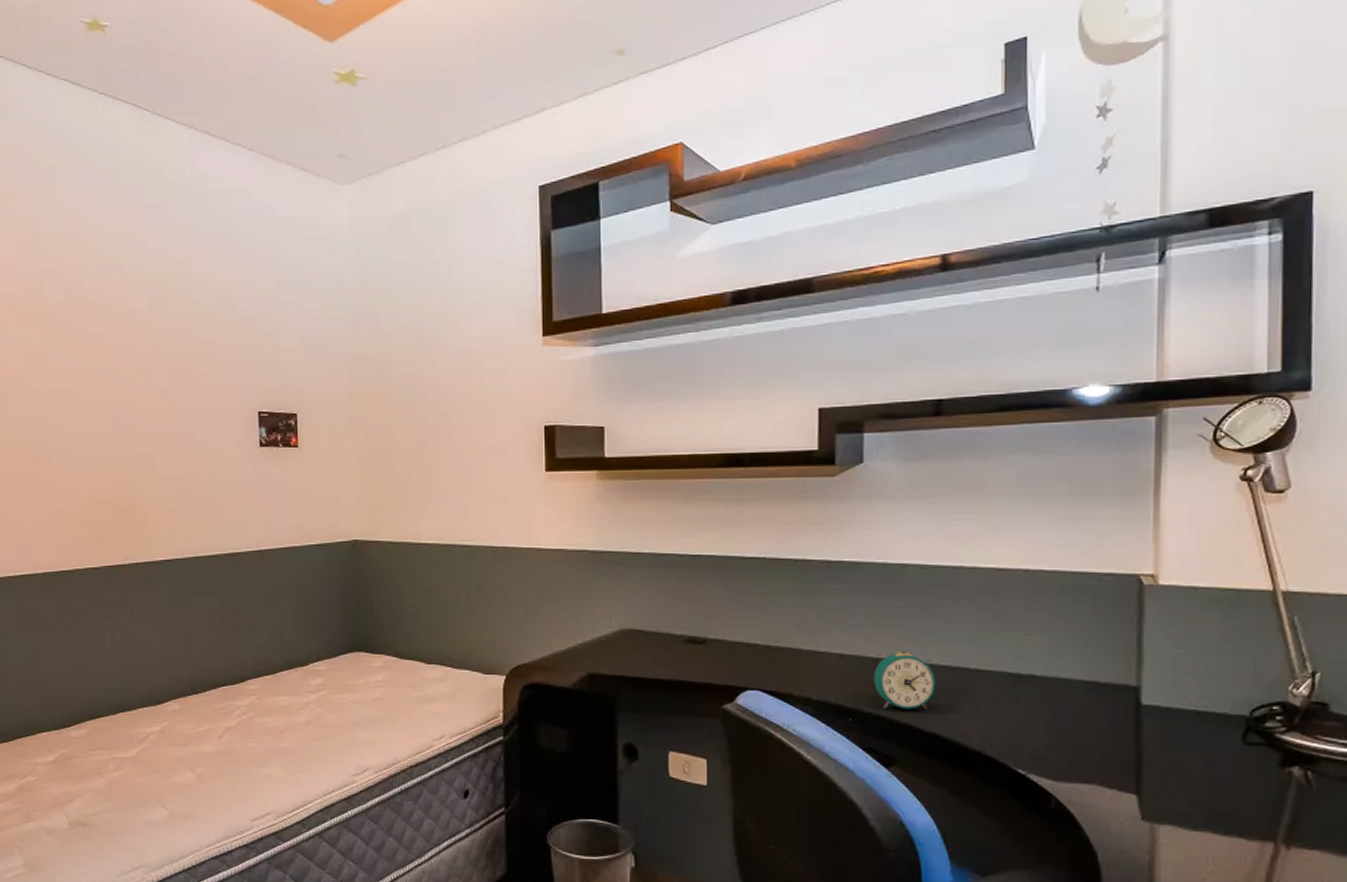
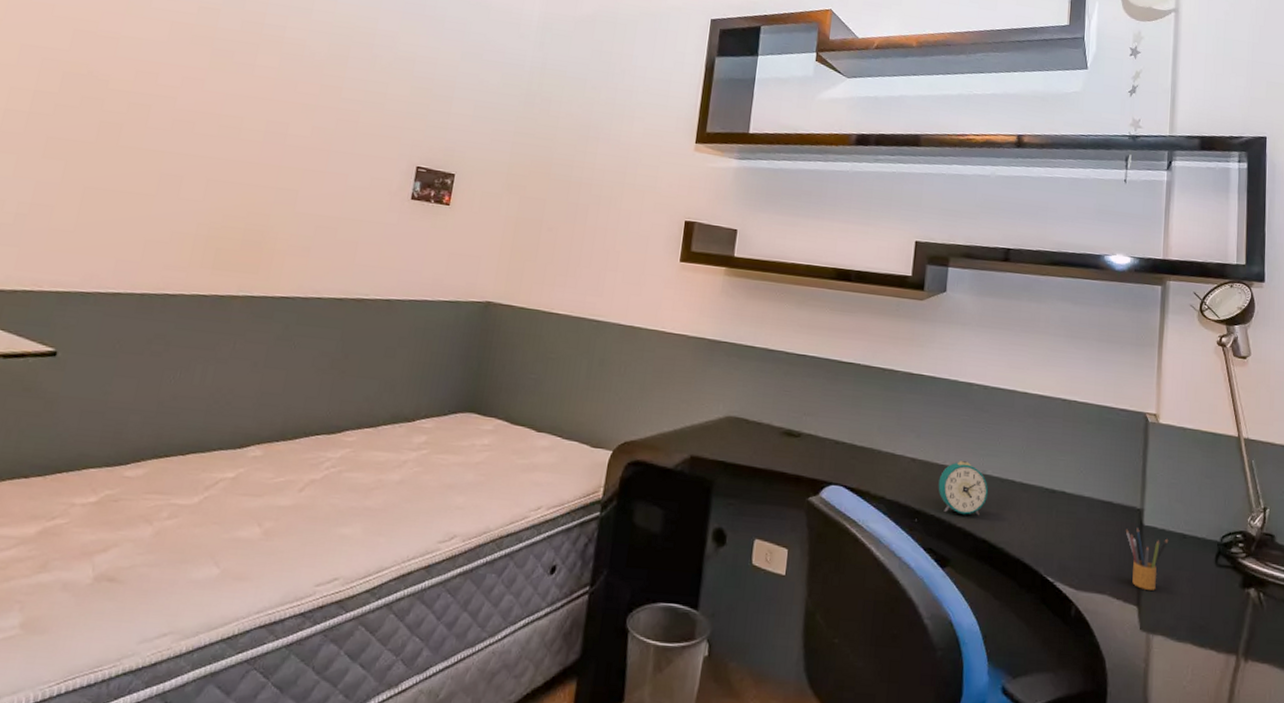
pencil box: none [1117,707,1177,776] -> present [1125,527,1169,590]

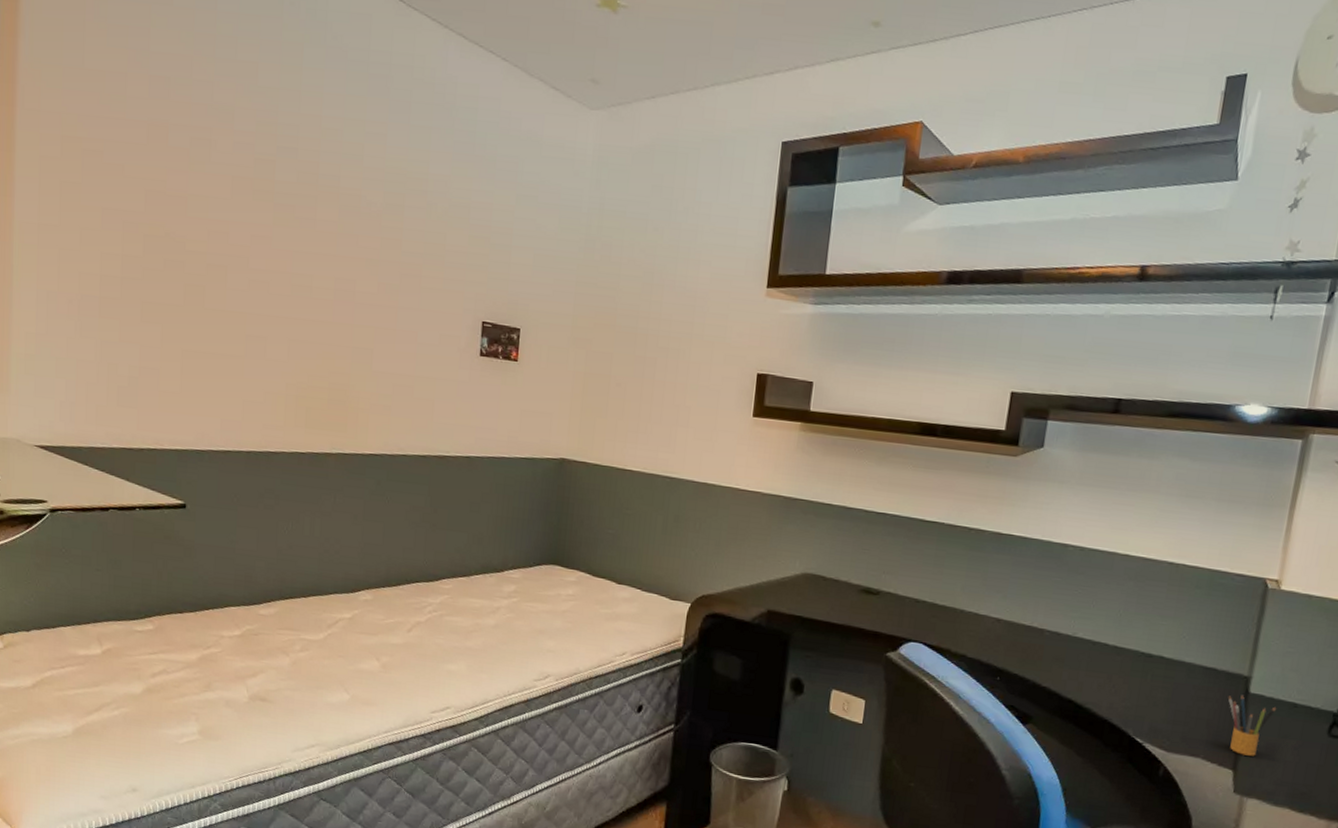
alarm clock: present [938,460,988,516] -> none [1023,621,1078,677]

